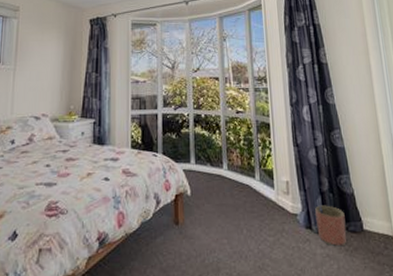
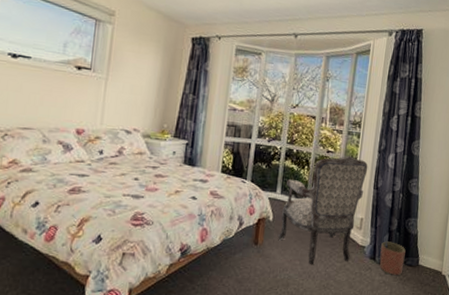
armchair: none [198,113,283,242] -> present [277,155,368,264]

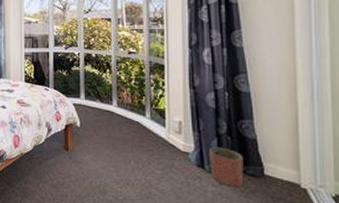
armchair: present [277,155,368,264] -> none [87,54,179,171]

